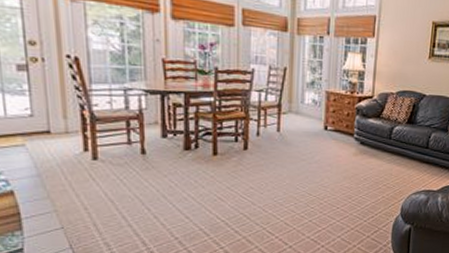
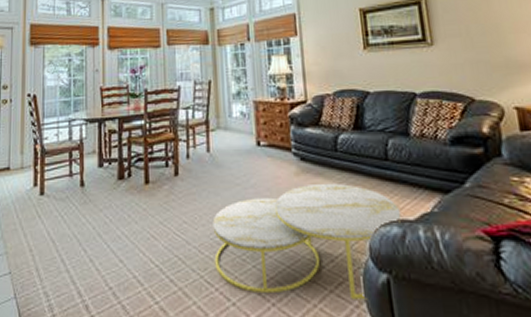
coffee table: none [276,162,429,242] -> present [212,183,402,300]

